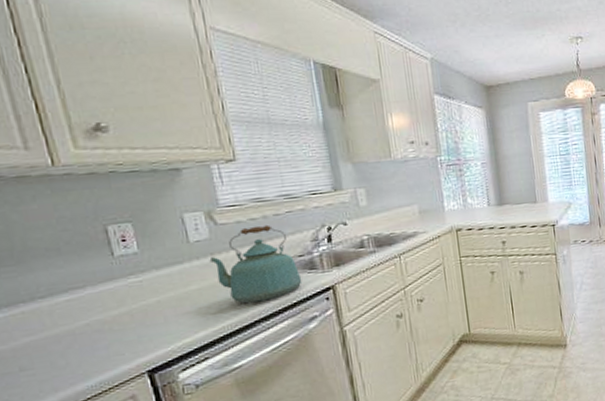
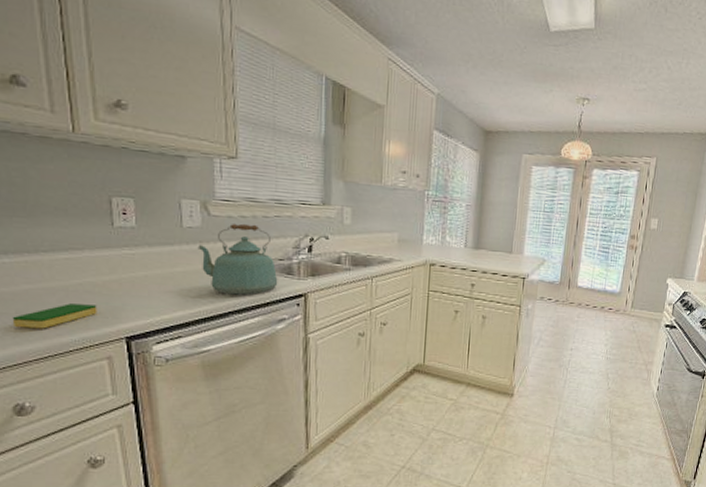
dish sponge: none [16,343,112,386] -> present [12,303,97,329]

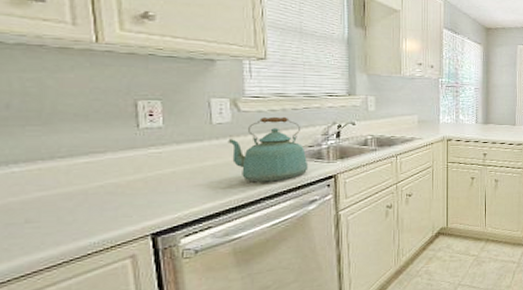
dish sponge: present [12,303,97,329] -> none [20,205,120,237]

